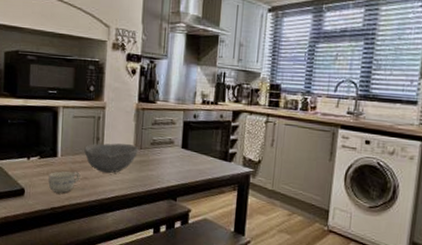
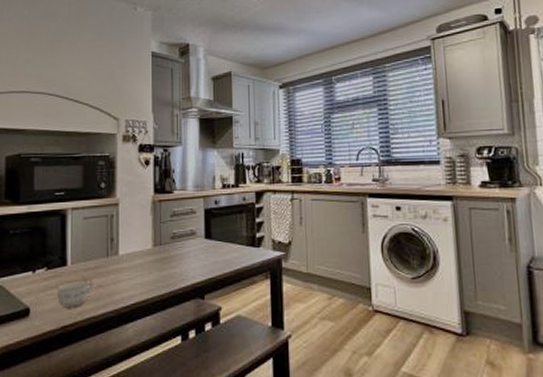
bowl: present [84,143,139,174] -> none [97,240,159,278]

